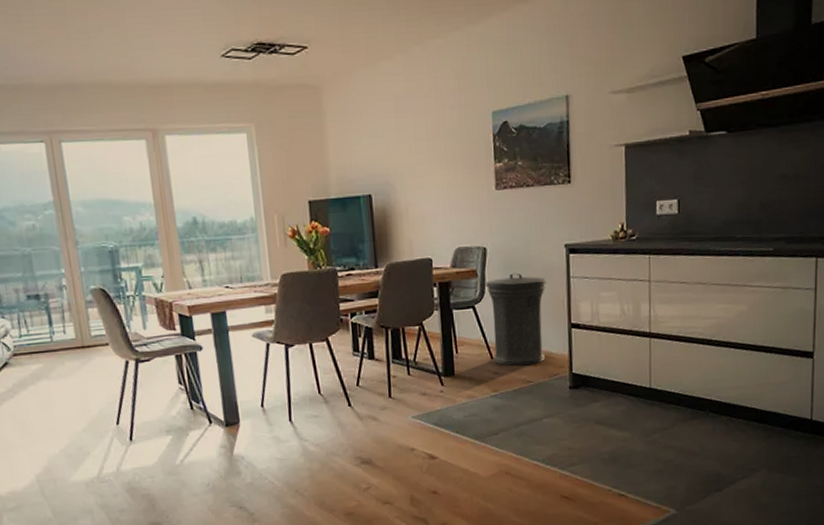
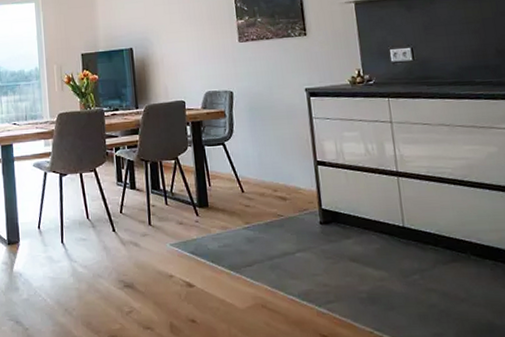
trash can: present [485,273,546,366] -> none [233,114,294,199]

